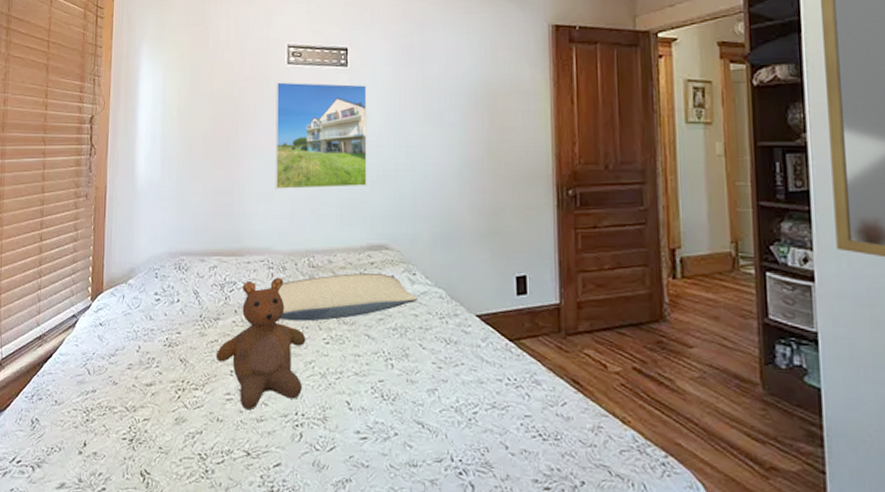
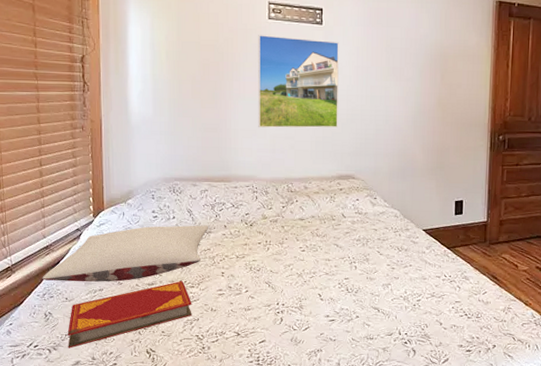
pillow: none [32,310,217,382] -> present [42,225,209,282]
hardback book: none [53,381,195,466] -> present [67,281,192,348]
teddy bear: present [215,277,306,411] -> none [208,199,286,302]
pillow: present [270,272,418,322] -> none [255,196,377,234]

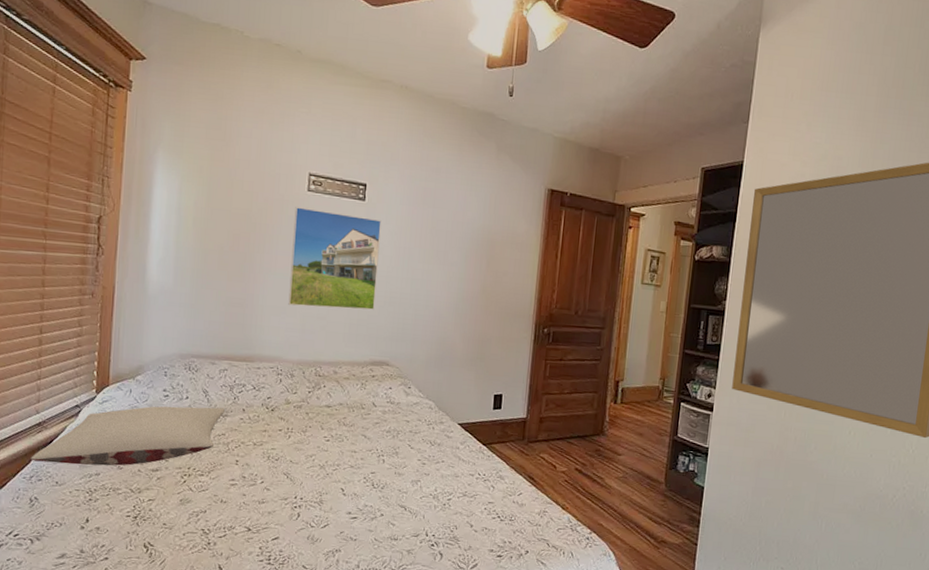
hardback book: present [67,281,192,348] -> none [53,468,200,539]

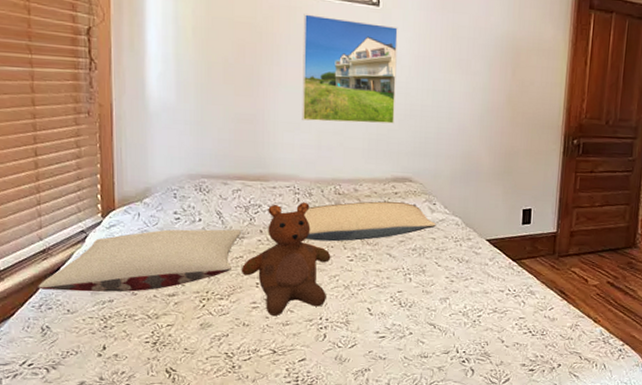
teddy bear: none [222,382,309,494] -> present [241,202,331,317]
pillow: none [278,383,410,422] -> present [296,201,436,242]

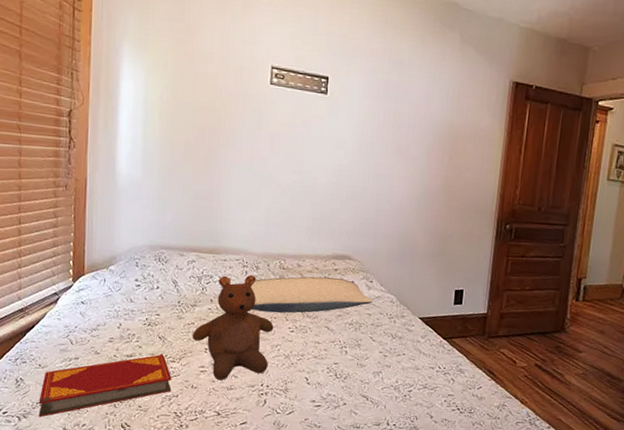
pillow: present [38,229,242,292] -> none [15,295,195,351]
hardback book: none [69,292,221,367] -> present [38,354,172,417]
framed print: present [302,14,398,124] -> none [252,100,344,204]

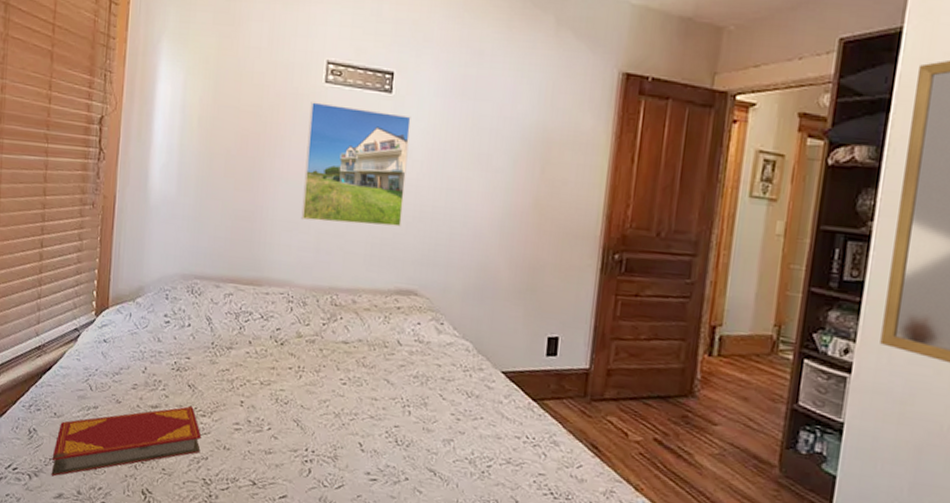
teddy bear: present [192,274,274,381] -> none [226,311,322,442]
pillow: present [244,276,372,314] -> none [288,315,443,361]
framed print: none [252,100,344,204] -> present [301,102,411,227]

